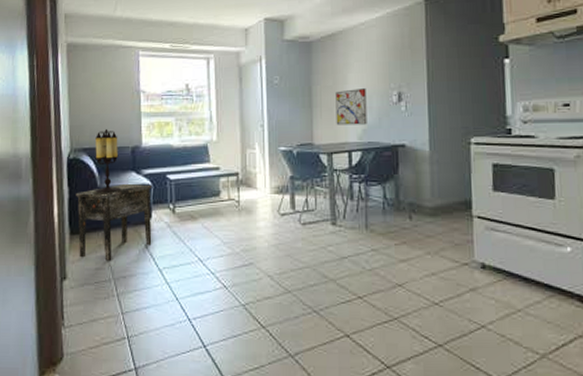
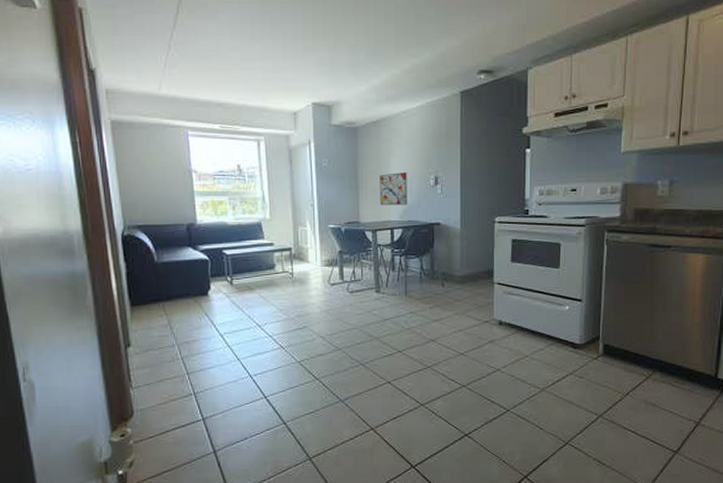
side table: present [76,184,152,261] -> none [133,259,212,329]
table lamp: present [95,128,121,193] -> none [149,206,178,268]

